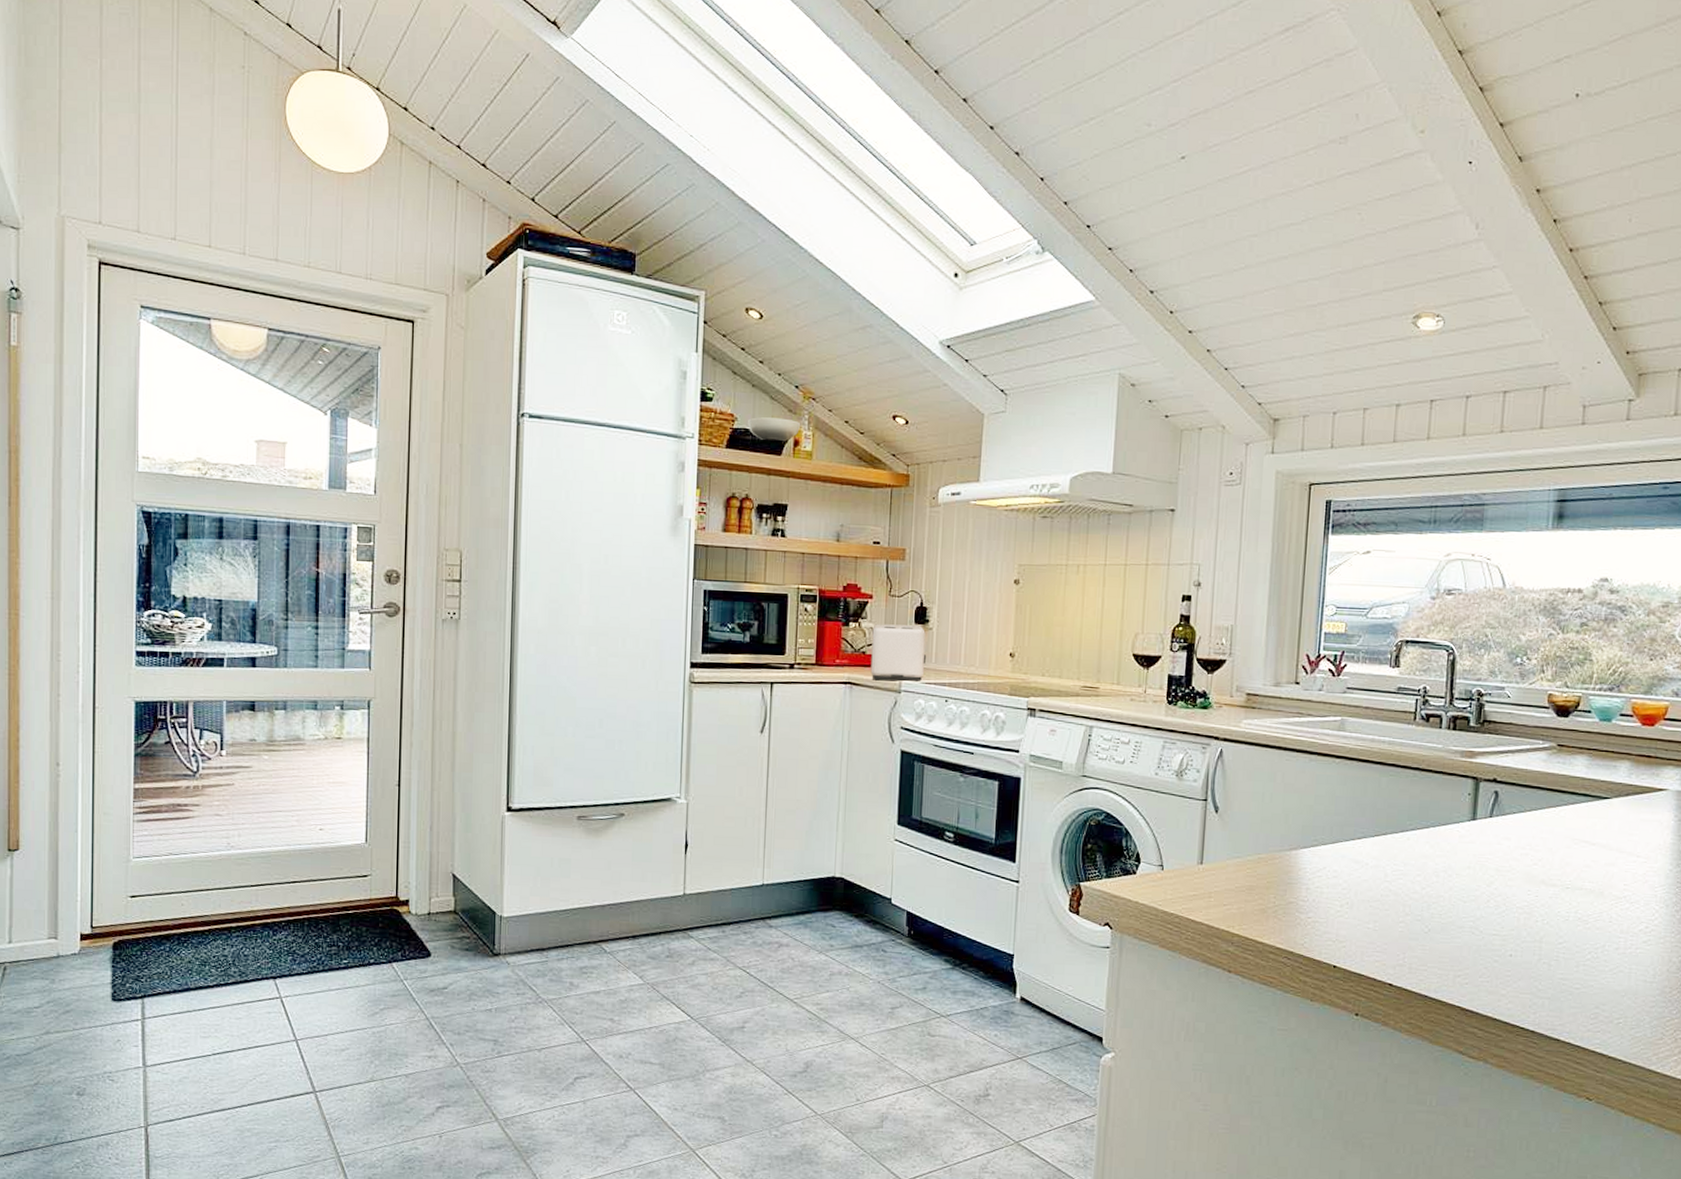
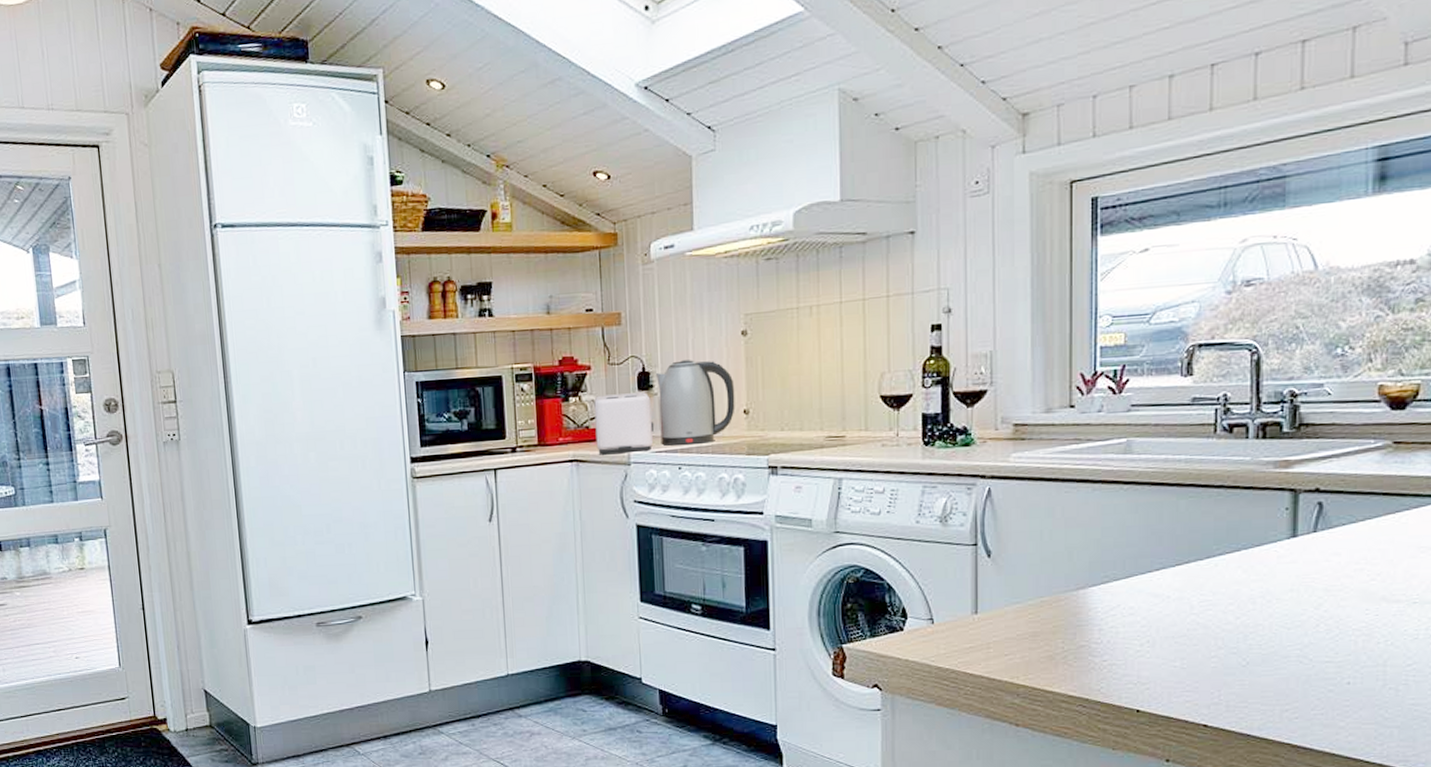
bowl: present [747,417,801,443] -> none [440,191,497,220]
kettle: none [931,600,1004,680] -> present [656,360,735,446]

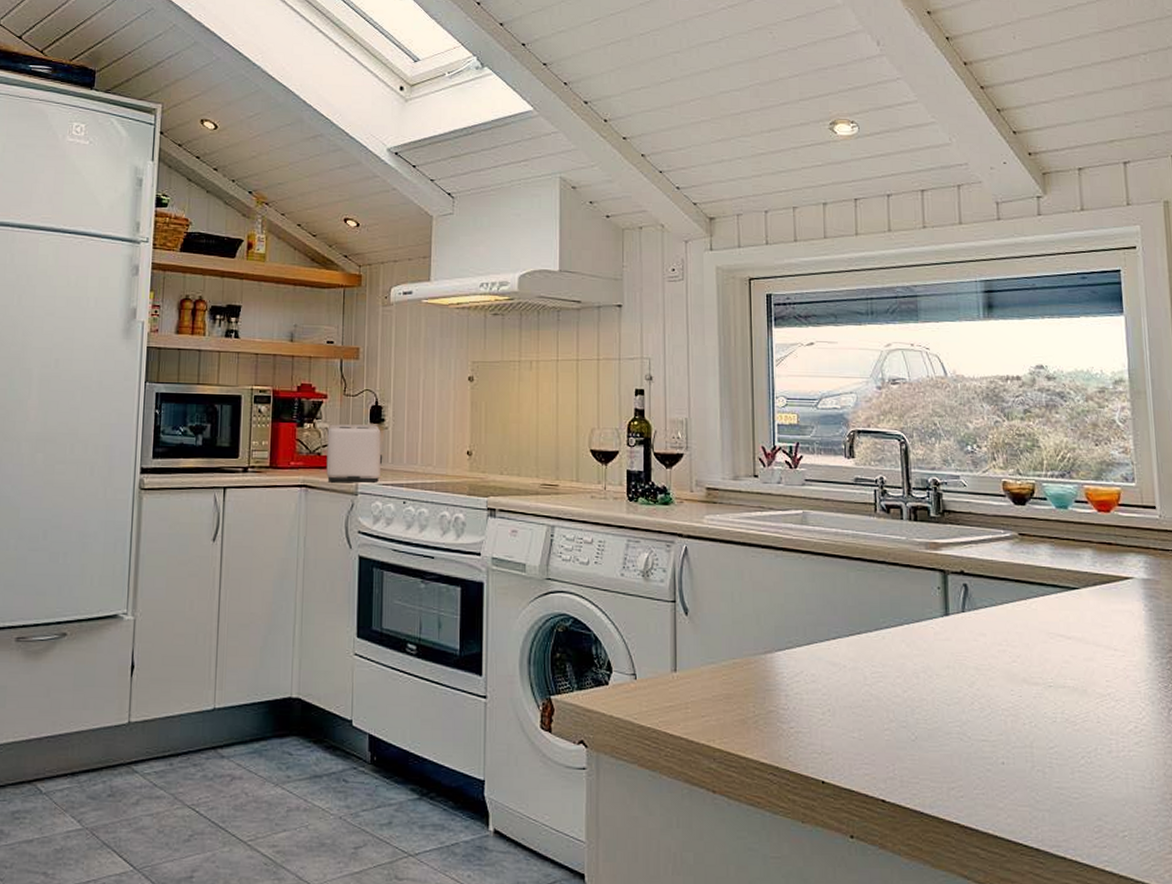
kettle: present [656,360,735,446] -> none [388,398,460,480]

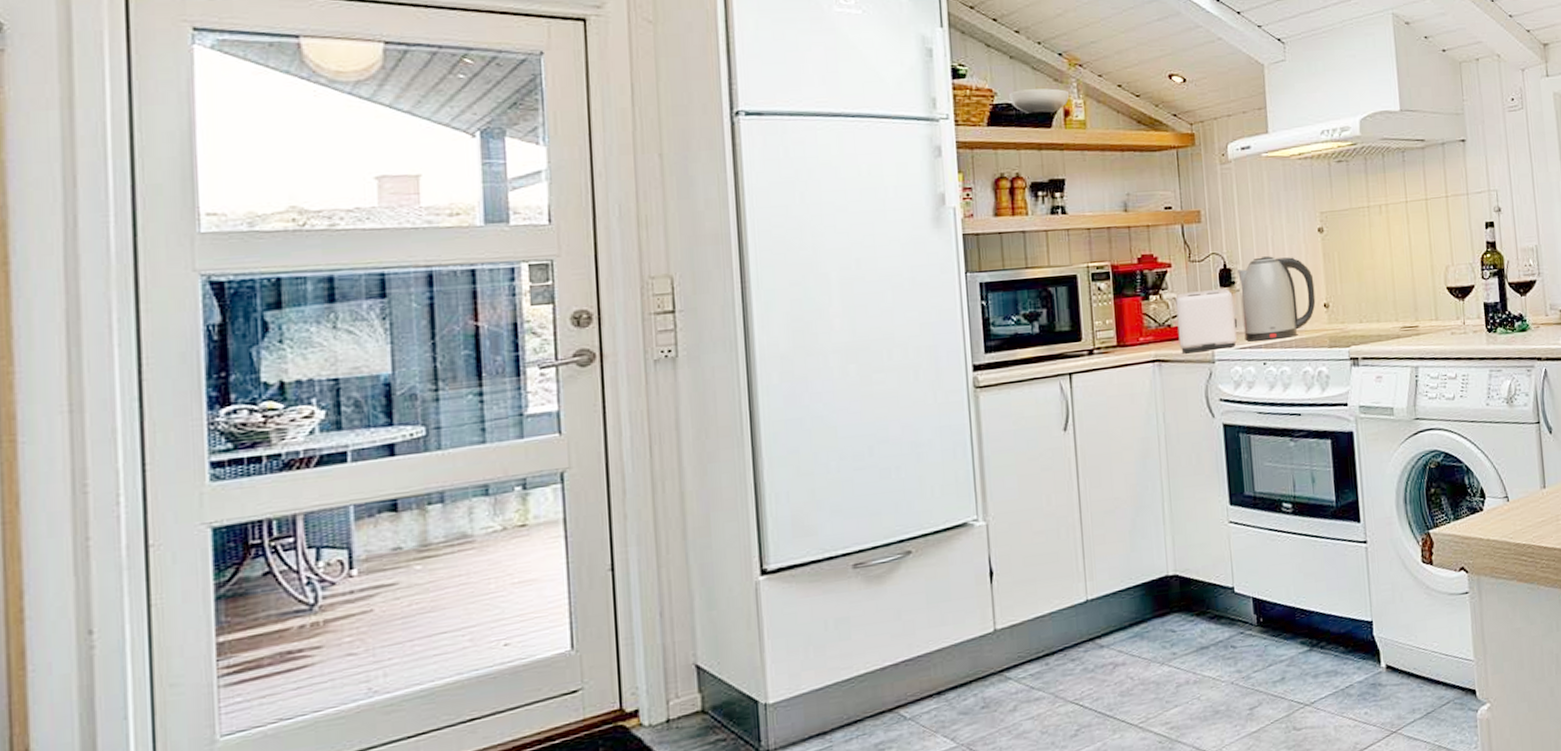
bowl: none [201,221,255,246] -> present [1008,88,1070,116]
kettle: none [388,398,460,480] -> present [1238,256,1316,342]

